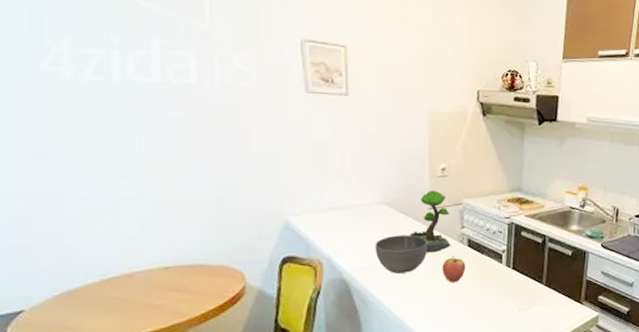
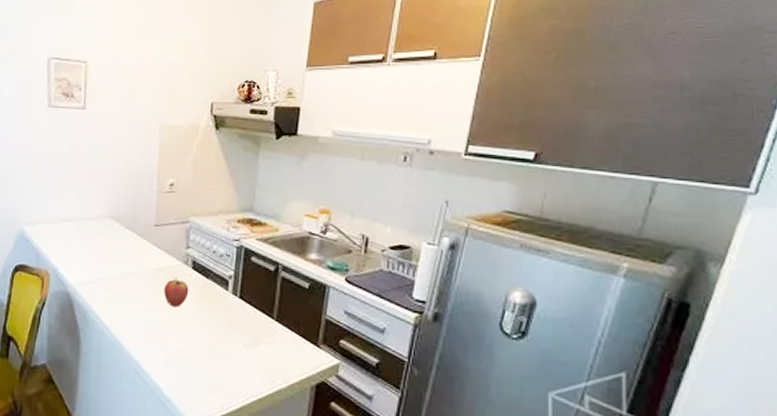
bowl: present [375,235,428,273] -> none [99,251,152,292]
plant: present [409,190,451,253] -> none [133,206,175,272]

